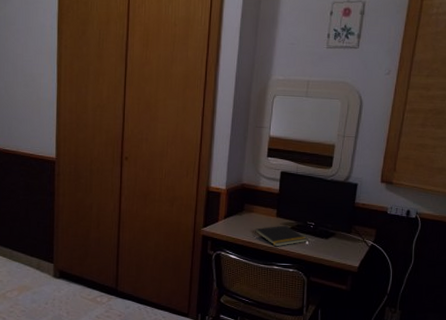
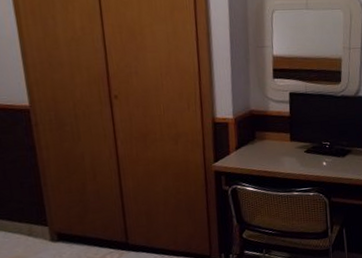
notepad: present [254,225,308,247] -> none [269,148,325,172]

